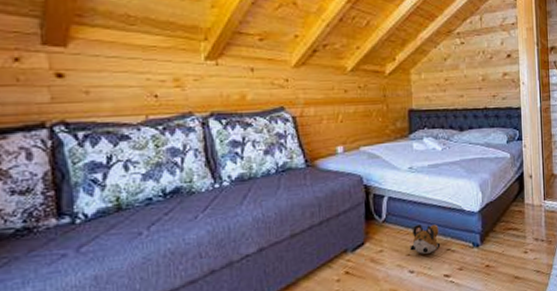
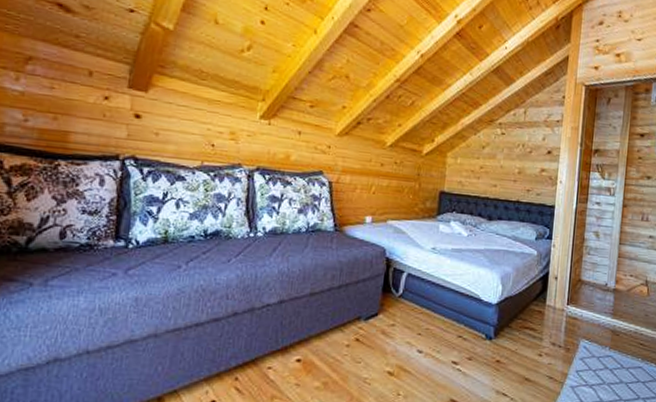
plush toy: present [410,223,441,254] -> none [421,305,453,336]

